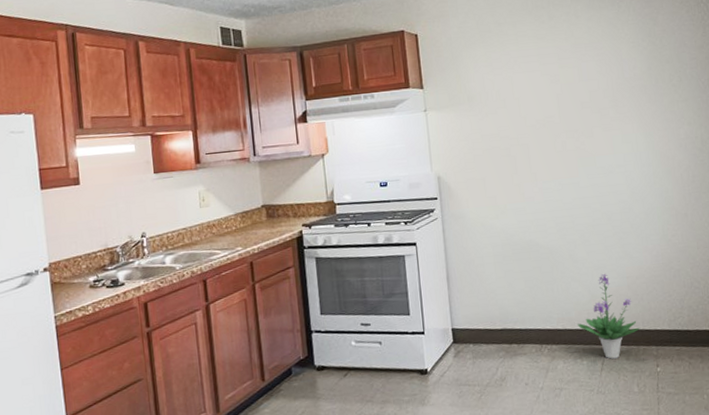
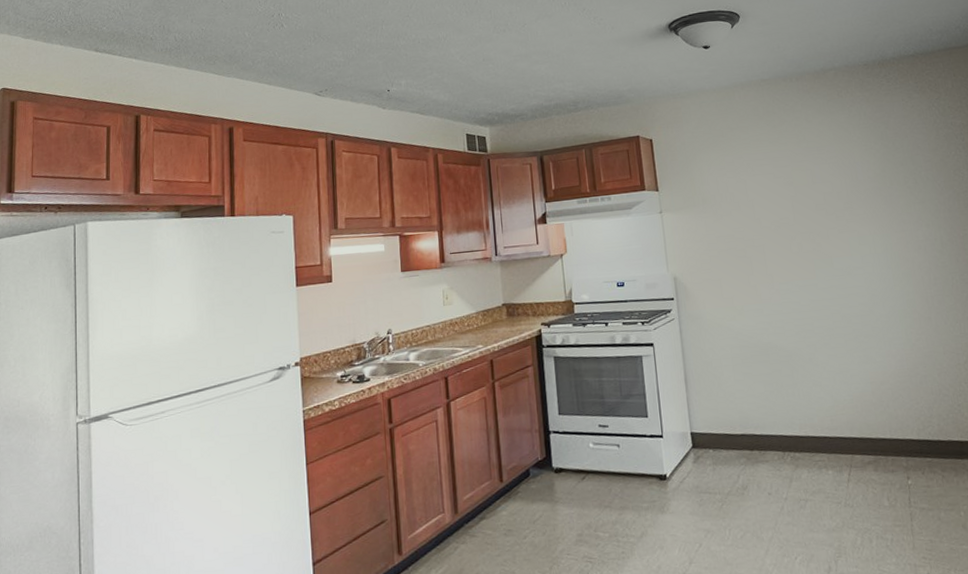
potted plant: present [578,273,641,359] -> none [821,378,888,469]

